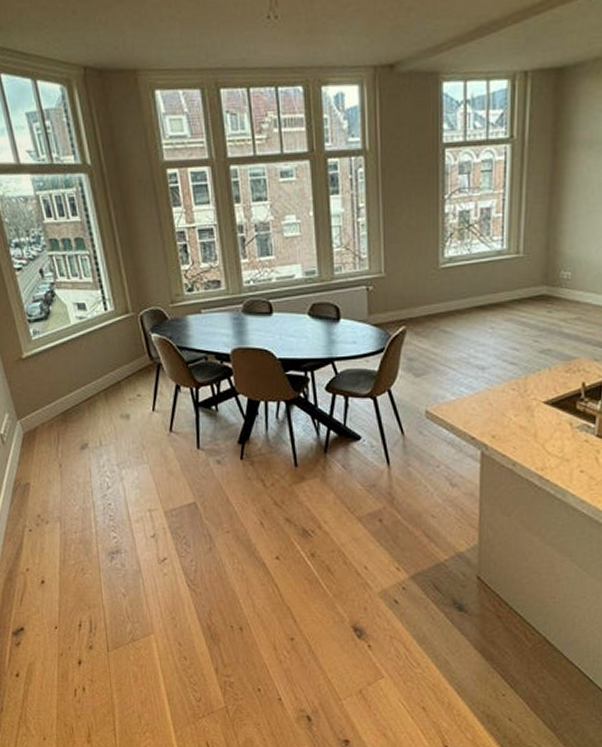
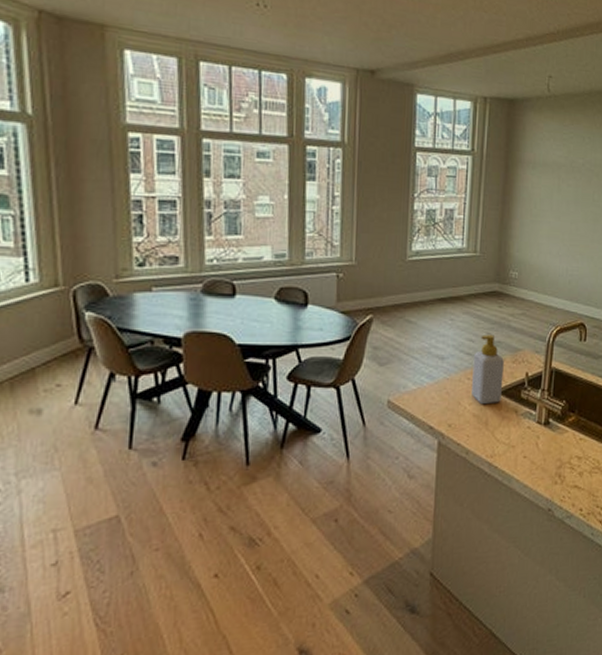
soap bottle: none [518,342,555,415] -> present [472,334,504,404]

